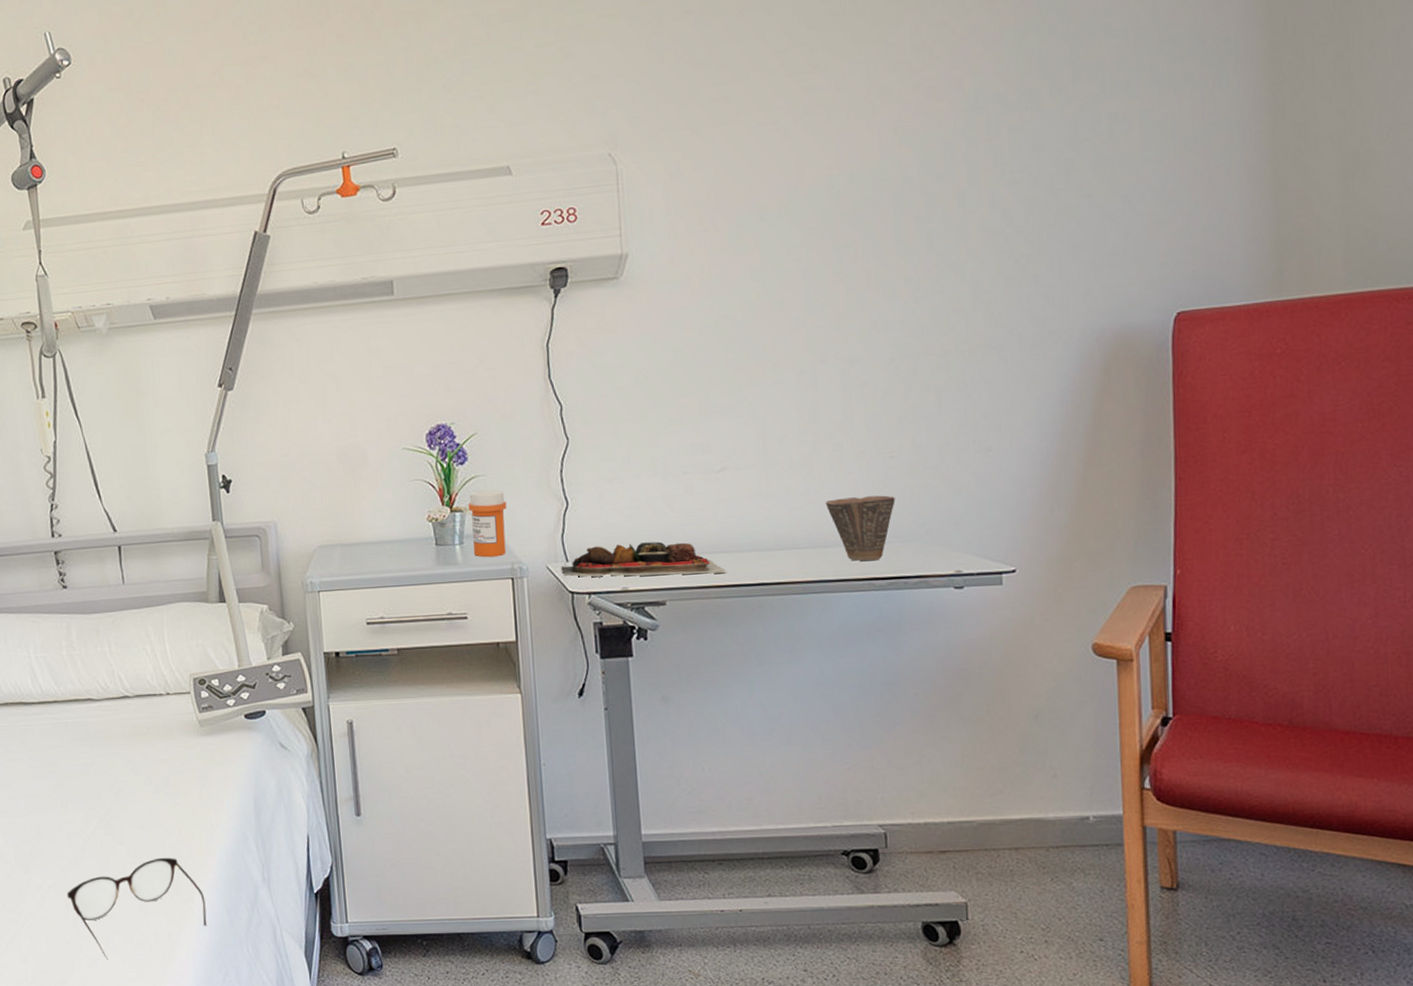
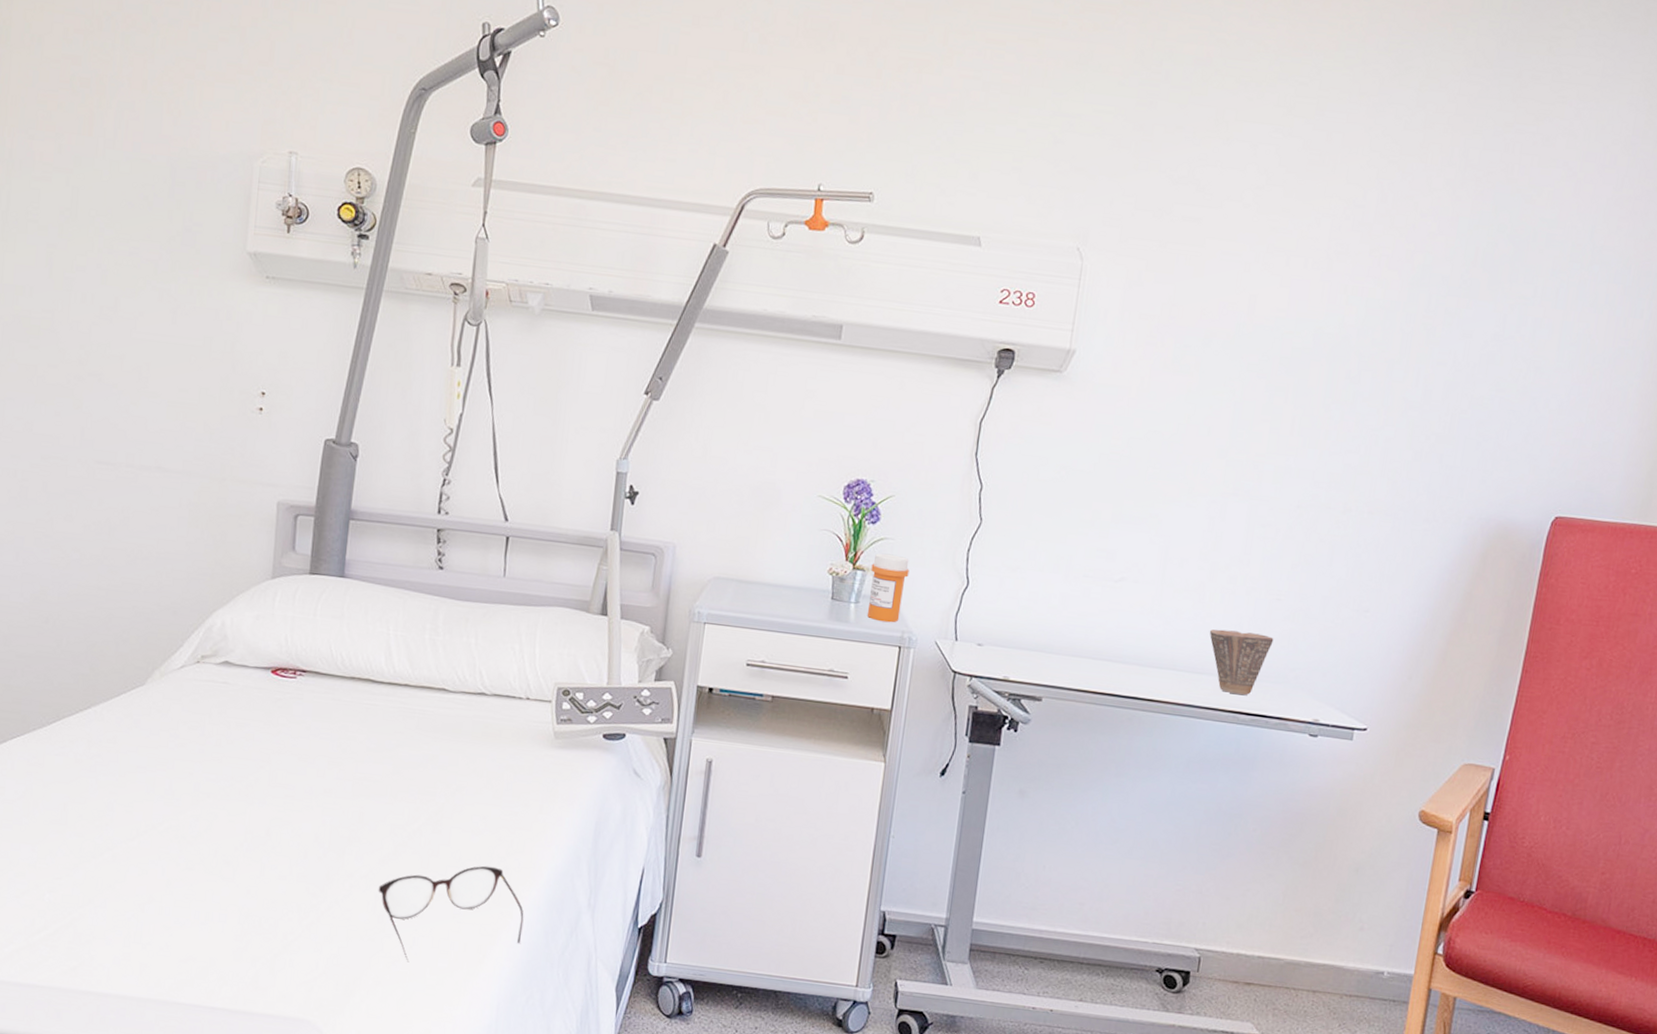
food tray: present [560,541,727,578] -> none [948,630,1106,681]

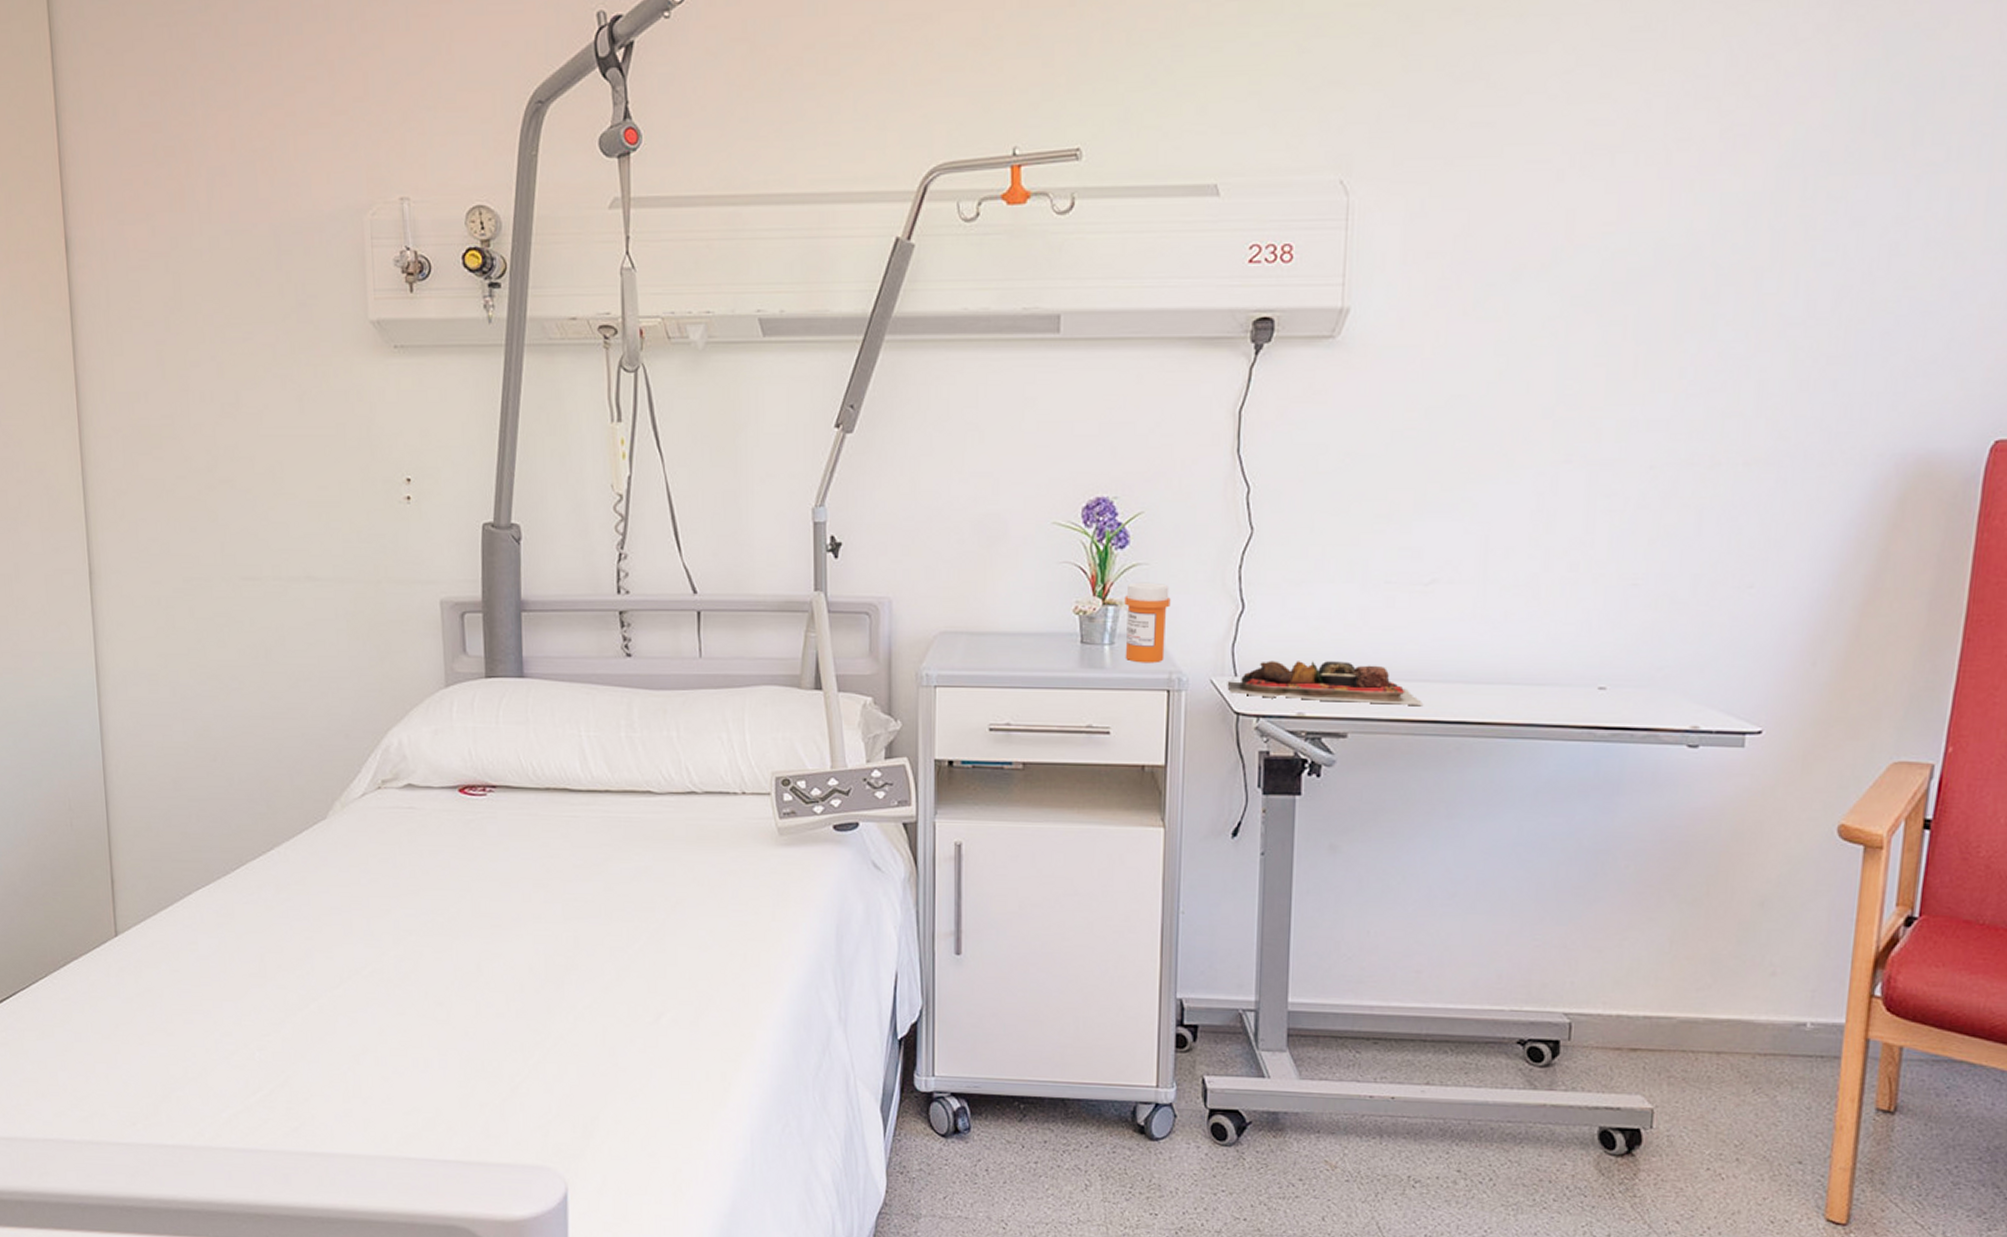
spectacles: present [378,865,524,963] -> none [605,984,769,1097]
food tray: none [948,630,1106,681] -> present [1227,660,1424,707]
cup: present [1209,629,1274,696] -> none [1549,629,1633,706]

